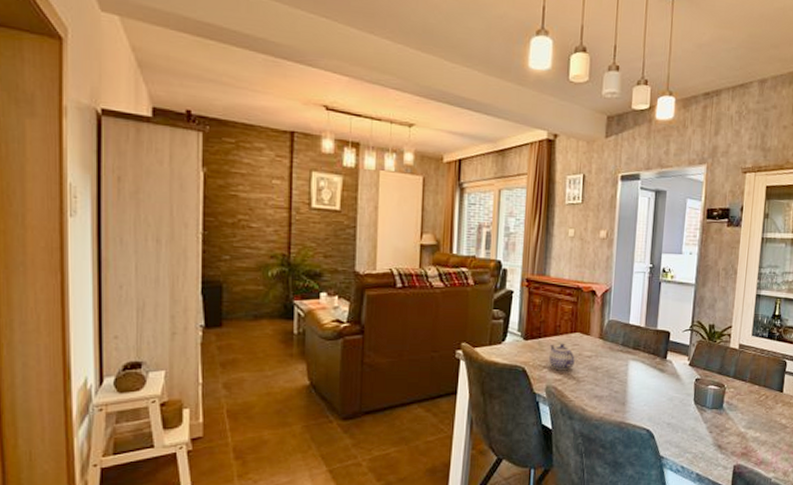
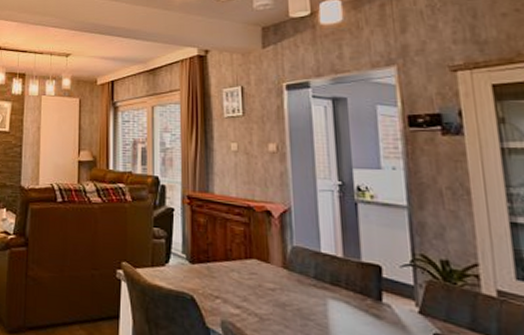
teapot: present [549,343,575,371] -> none [221,270,254,304]

